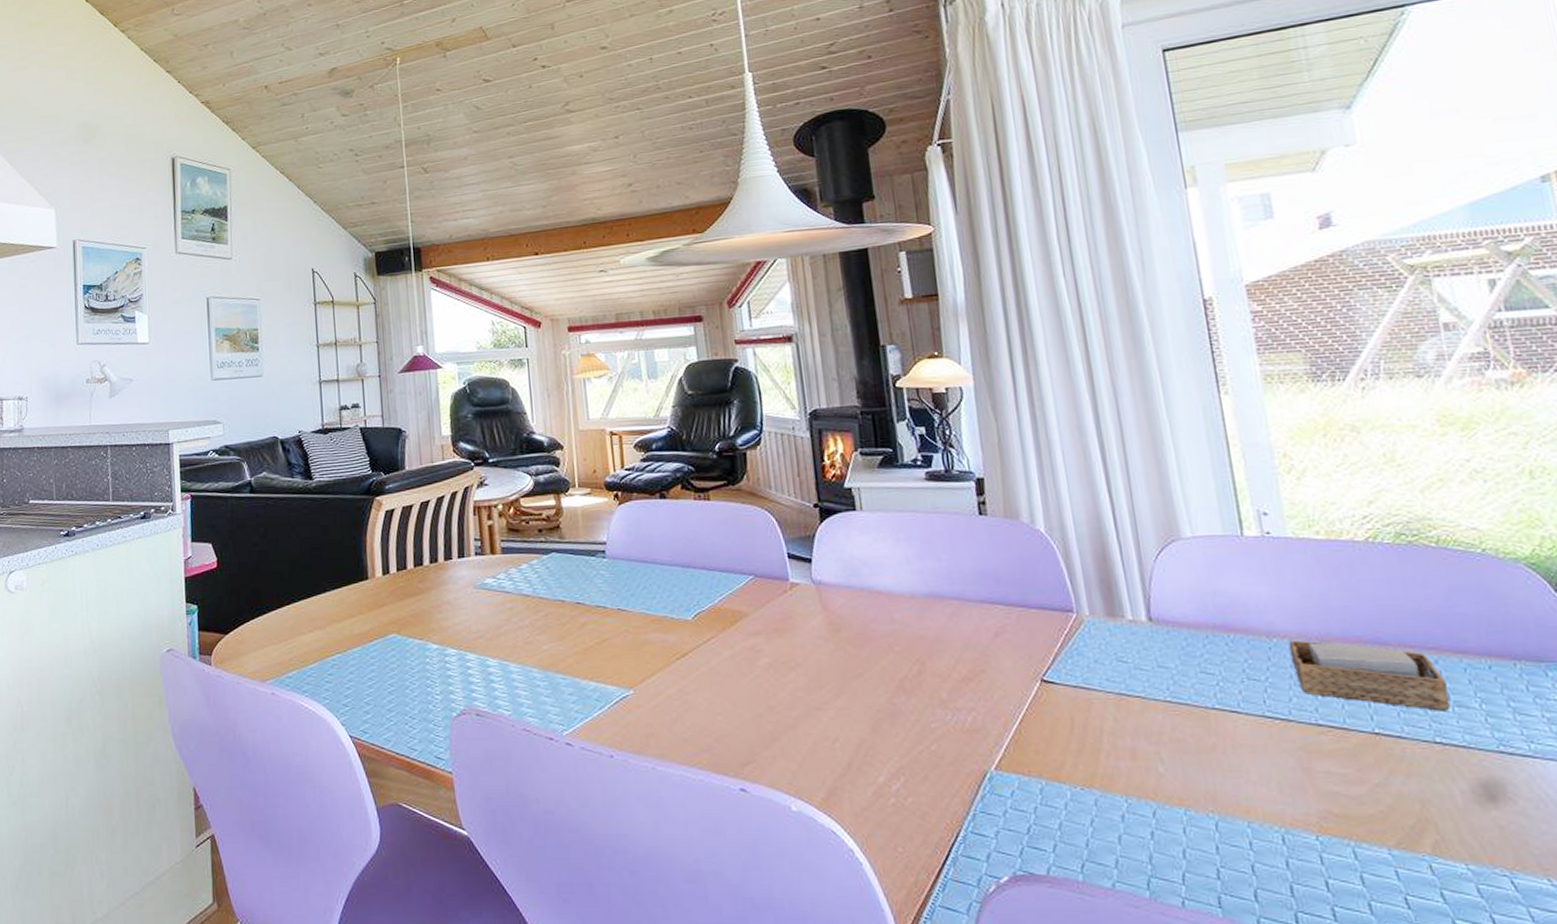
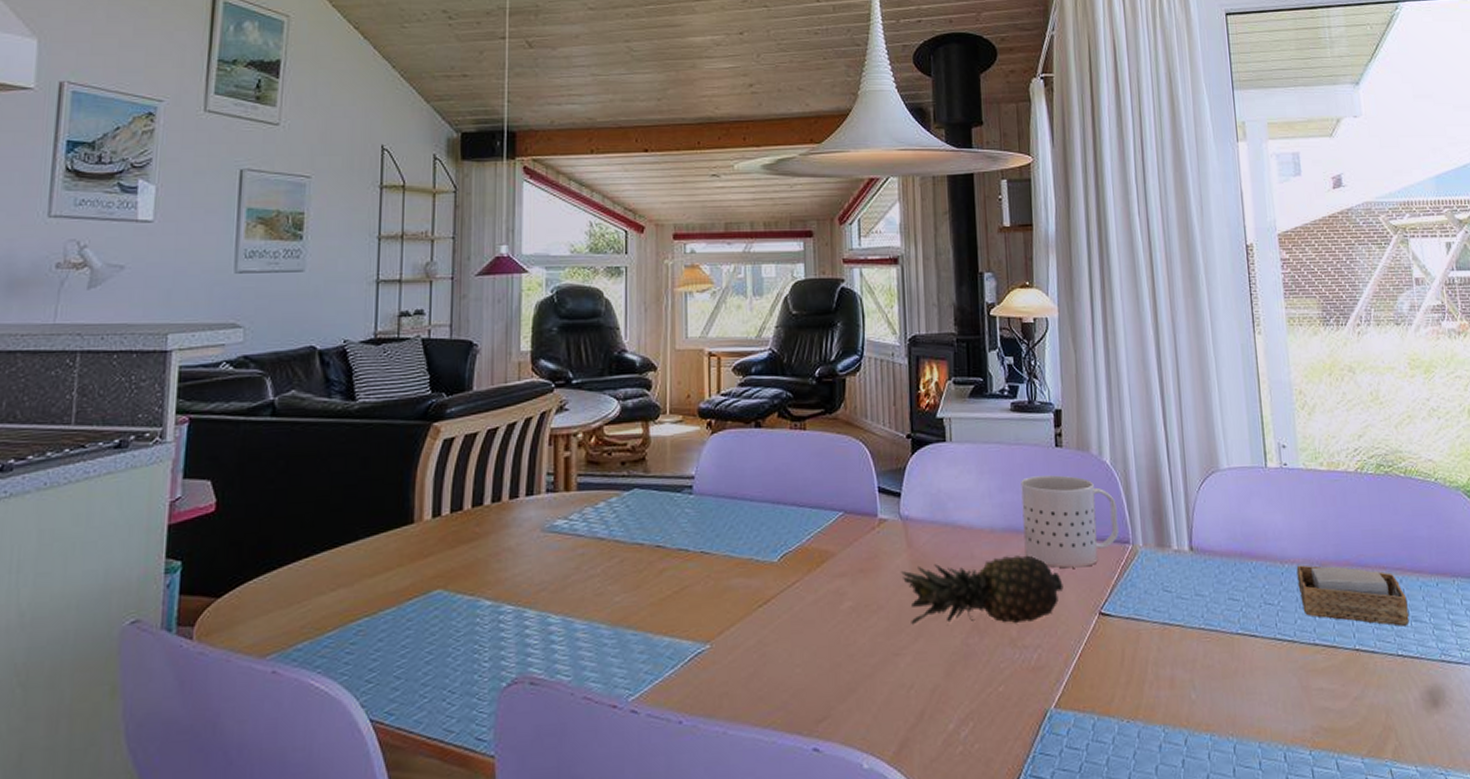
fruit: none [817,620,998,687] -> present [901,555,1064,626]
mug: none [941,543,1060,635] -> present [1021,475,1119,569]

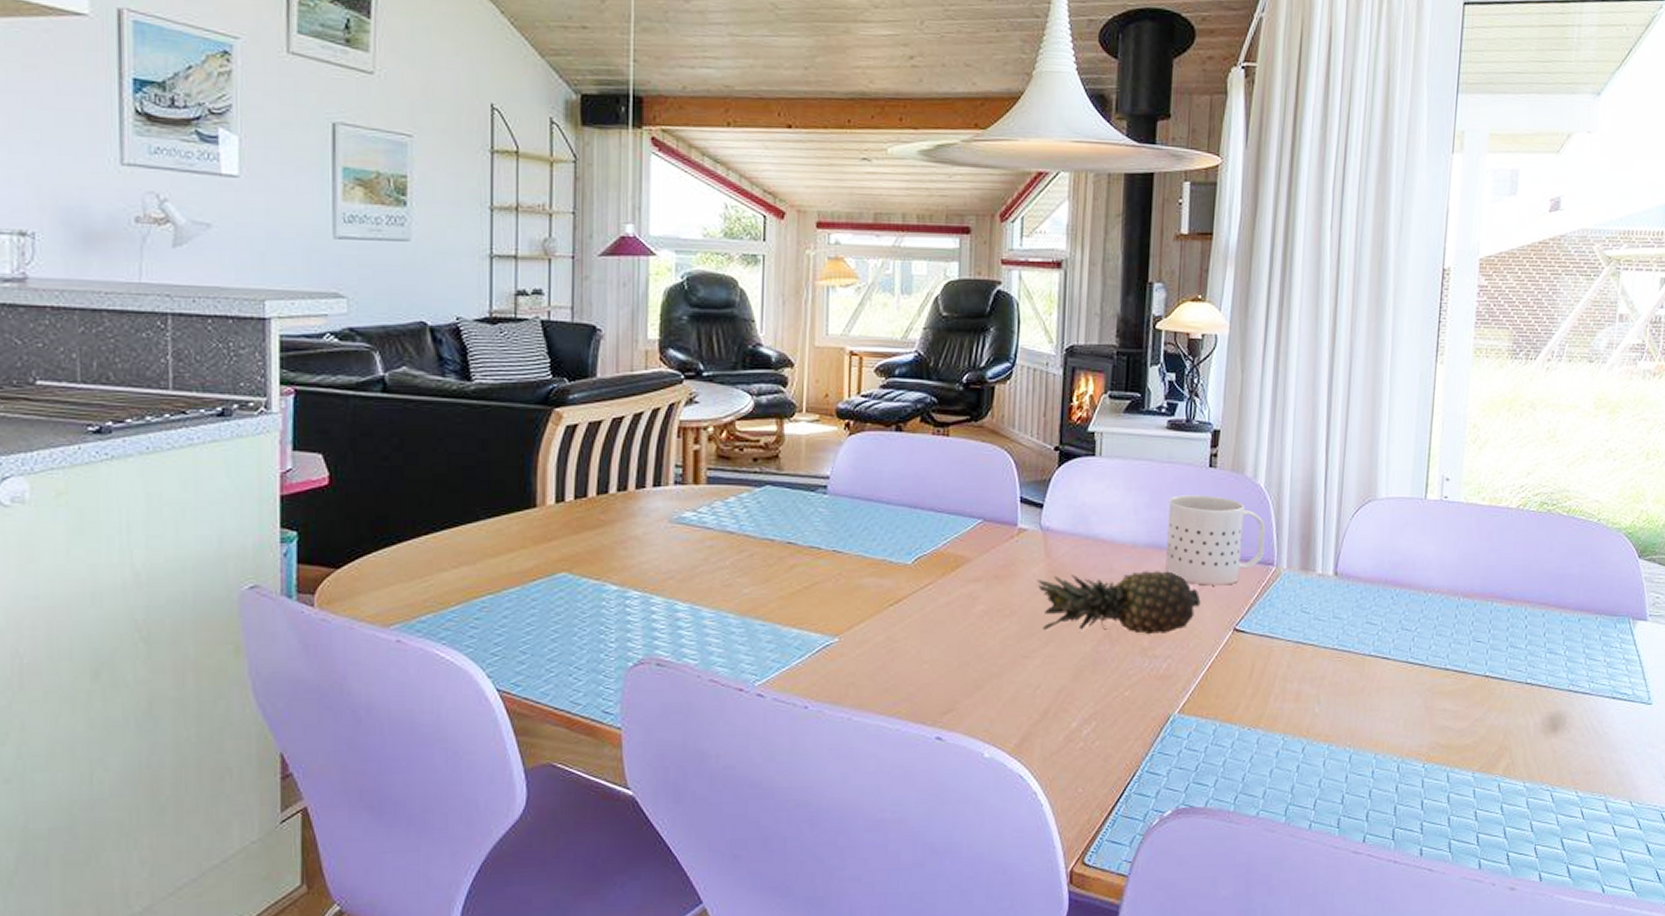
napkin holder: present [1296,565,1409,626] -> none [1438,595,1546,657]

